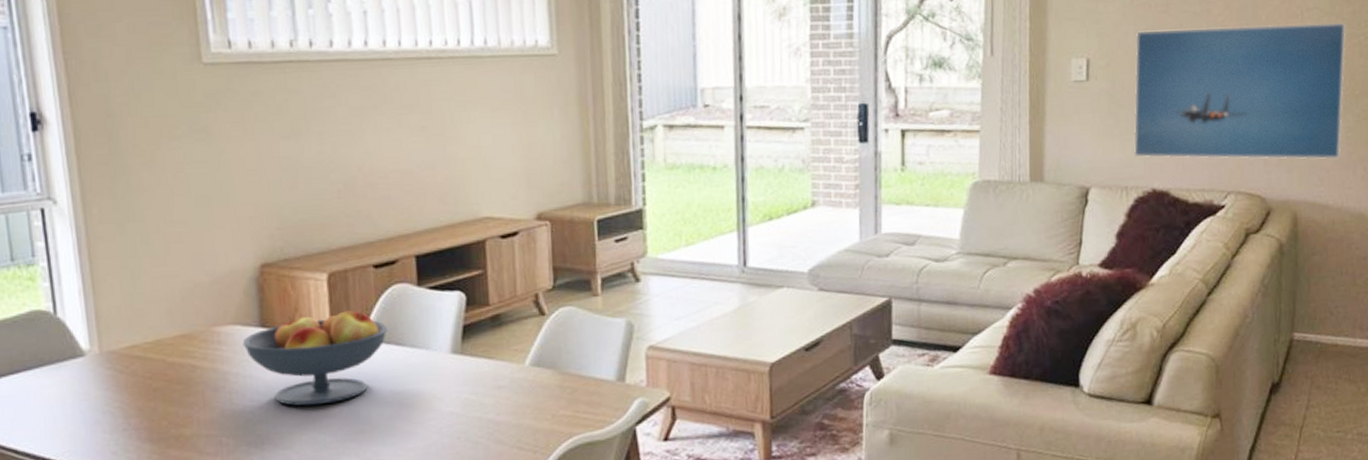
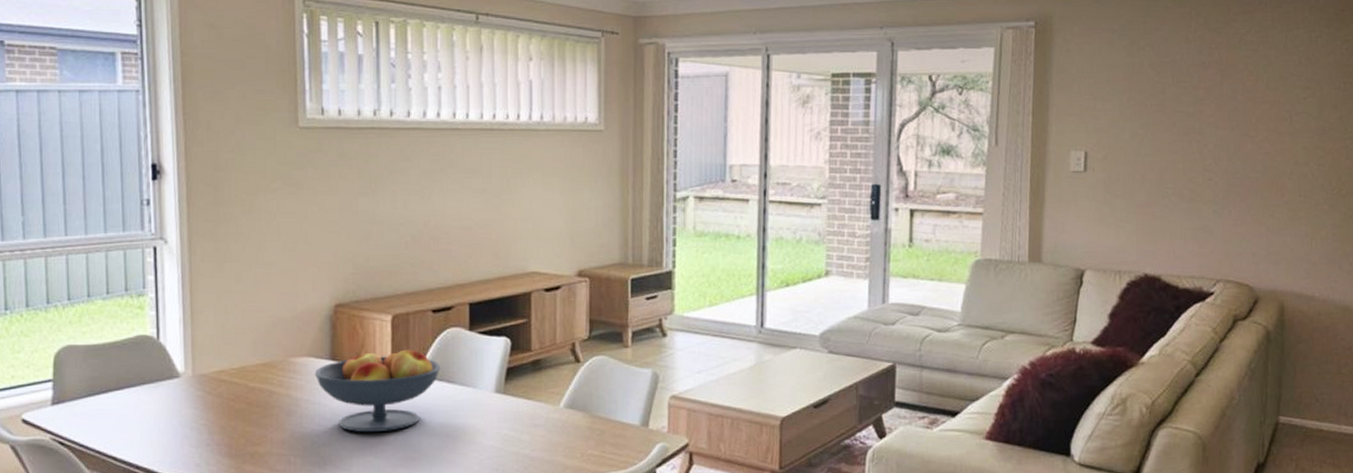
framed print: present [1133,23,1347,160] -> none [1127,127,1334,254]

